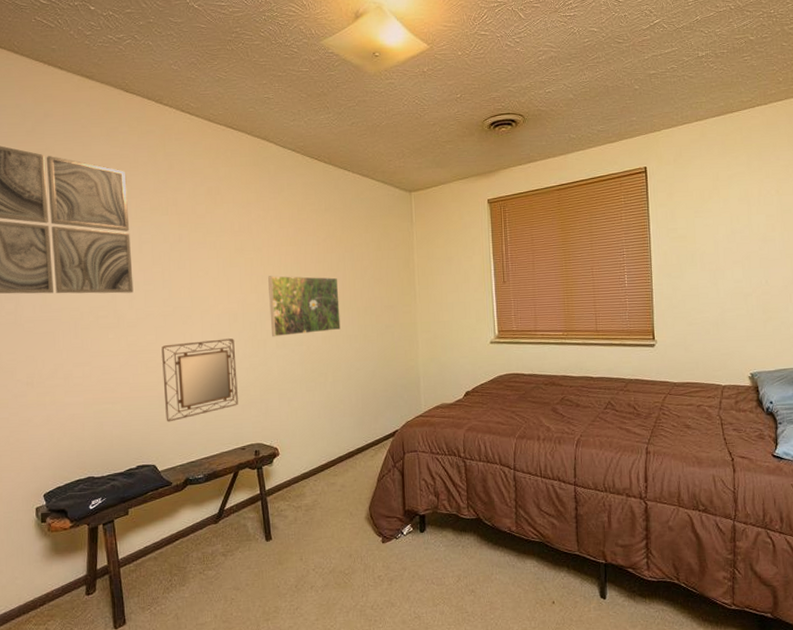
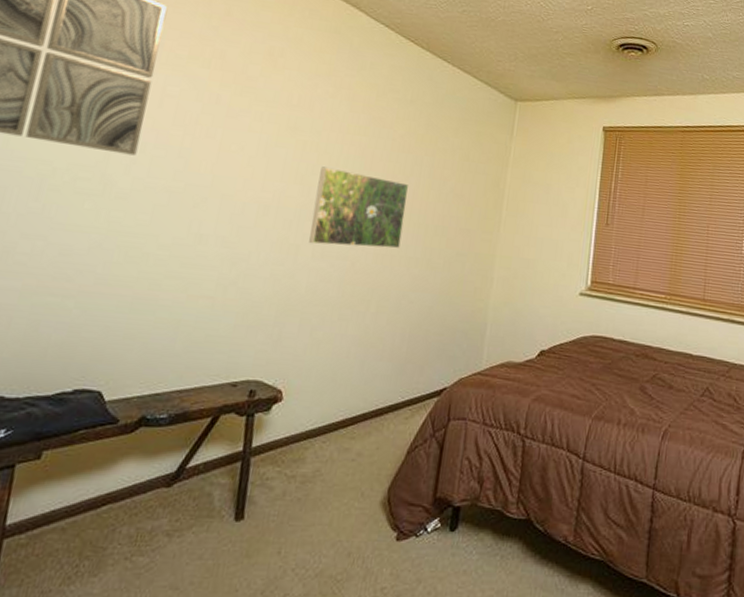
home mirror: present [162,338,238,422] -> none [134,230,258,335]

